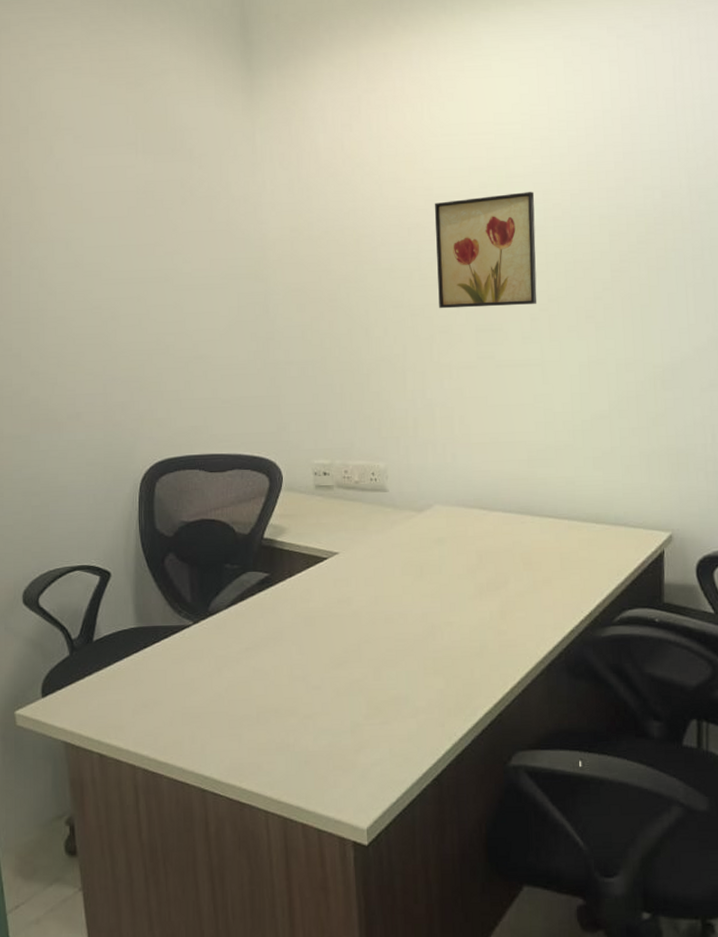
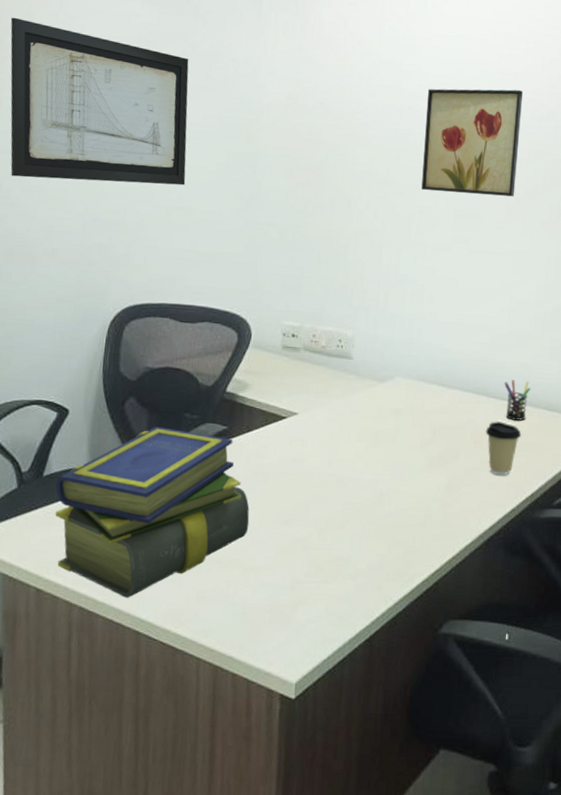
wall art: none [10,185,199,345] -> present [10,17,189,186]
stack of books: none [106,580,302,756] -> present [55,427,250,598]
coffee cup: none [534,540,573,597] -> present [485,421,522,476]
pen holder: none [548,495,577,538] -> present [504,380,531,421]

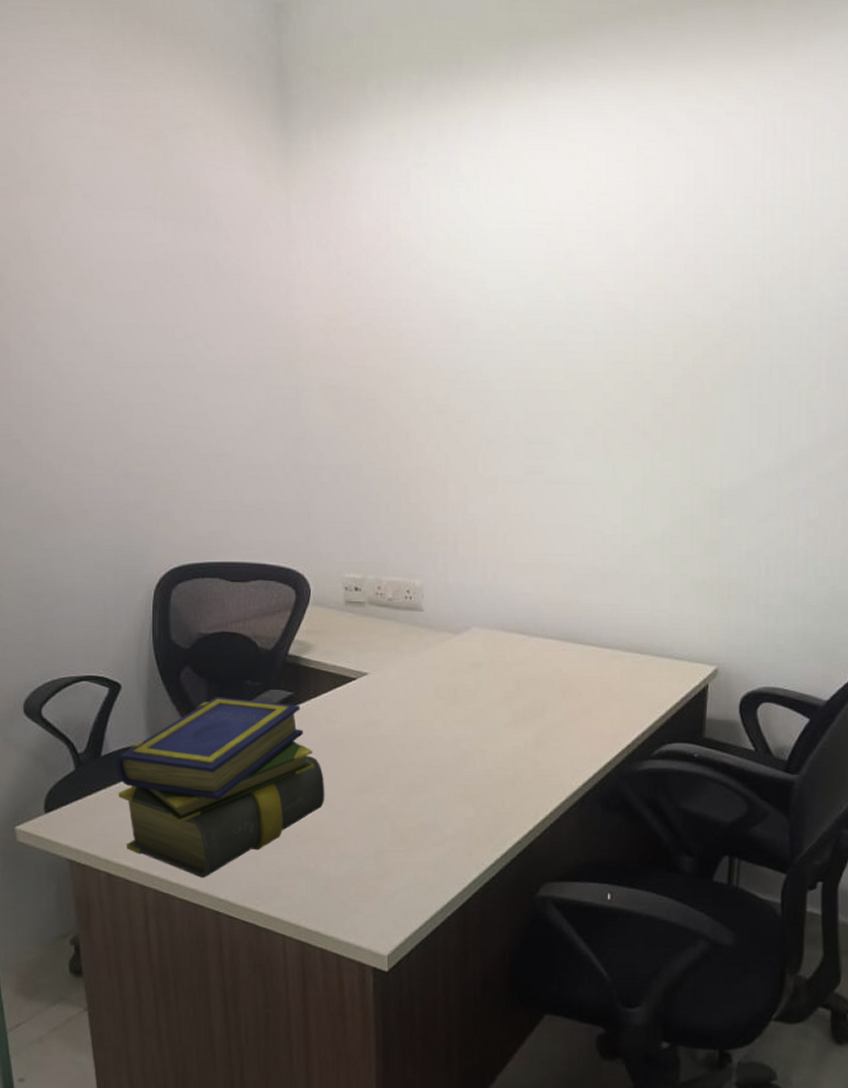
wall art: present [10,17,189,186] -> none [8,247,223,432]
wall art: present [421,88,524,197] -> none [486,292,596,417]
coffee cup: present [485,421,522,476] -> none [574,669,614,728]
pen holder: present [504,380,531,421] -> none [592,623,622,668]

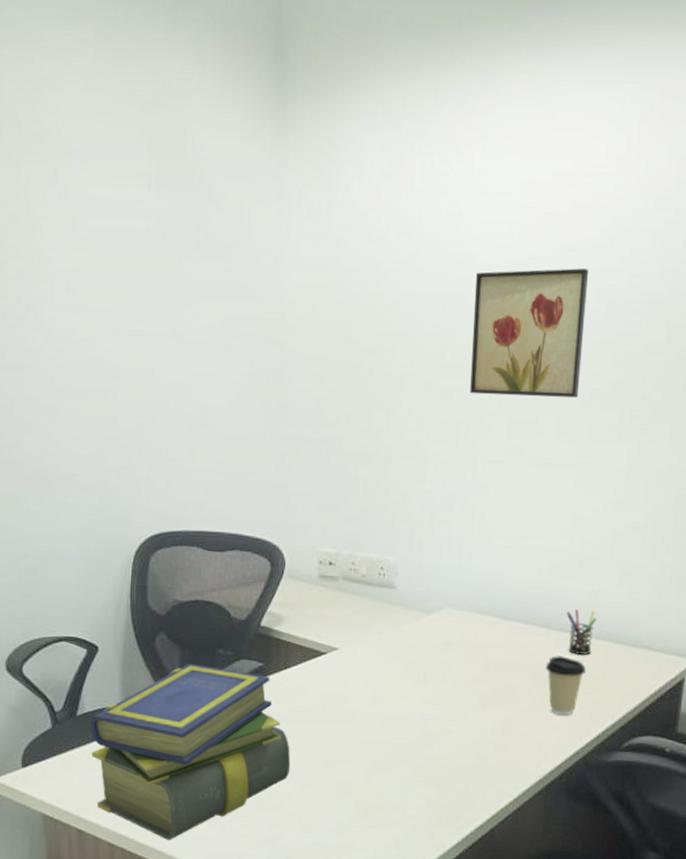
wall art: none [486,292,596,417] -> present [470,268,589,398]
coffee cup: none [574,669,614,728] -> present [545,655,587,716]
pen holder: none [592,623,622,668] -> present [566,609,597,656]

